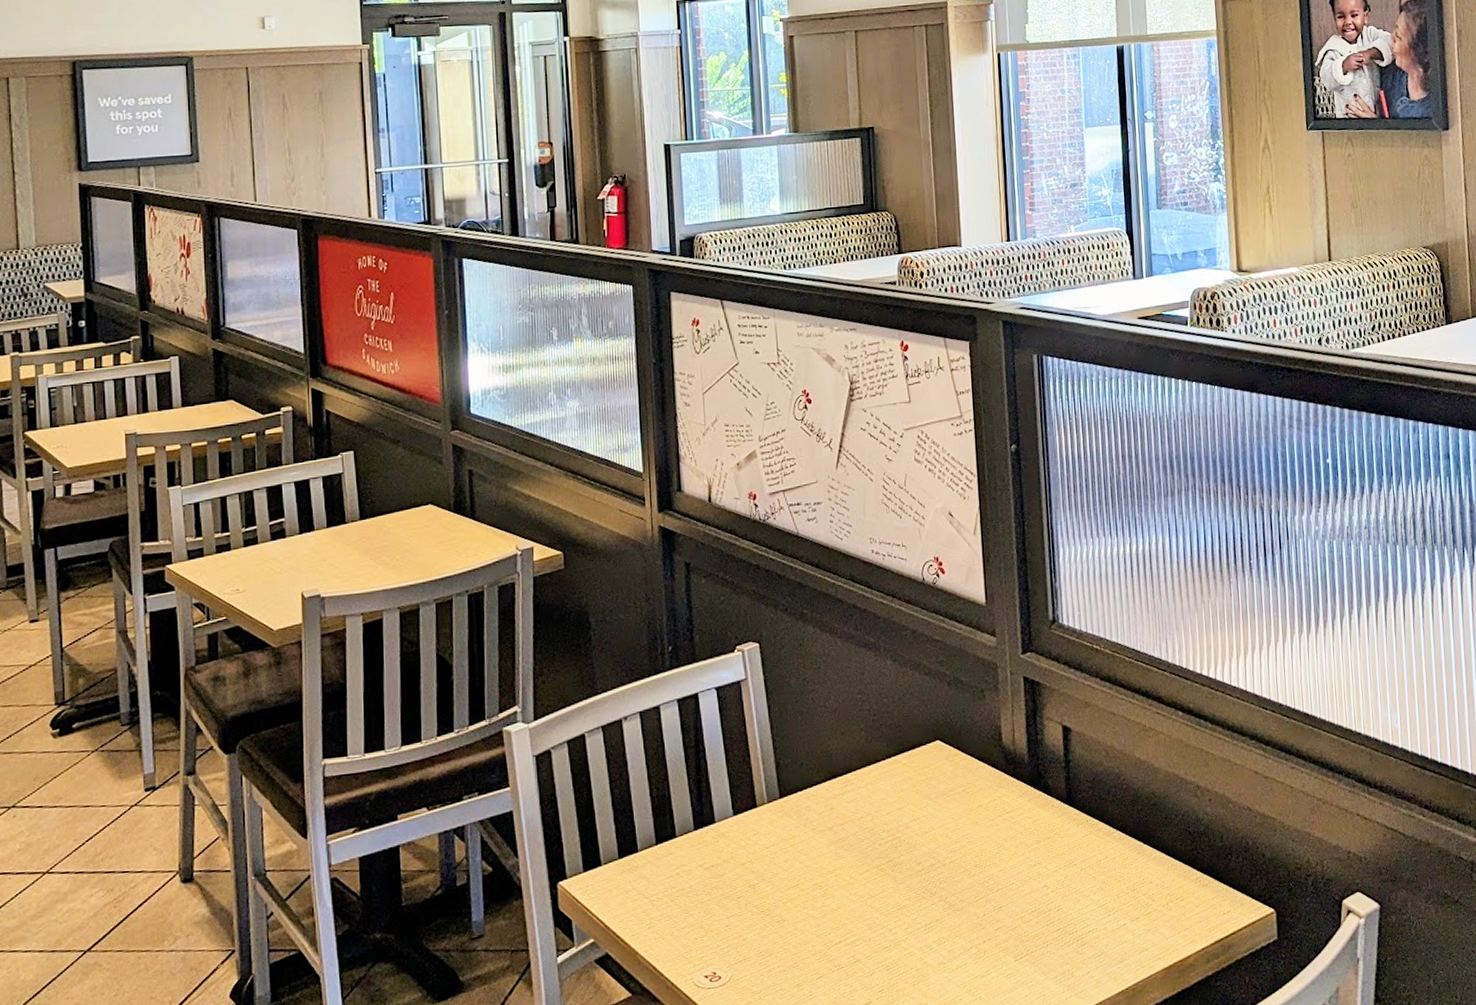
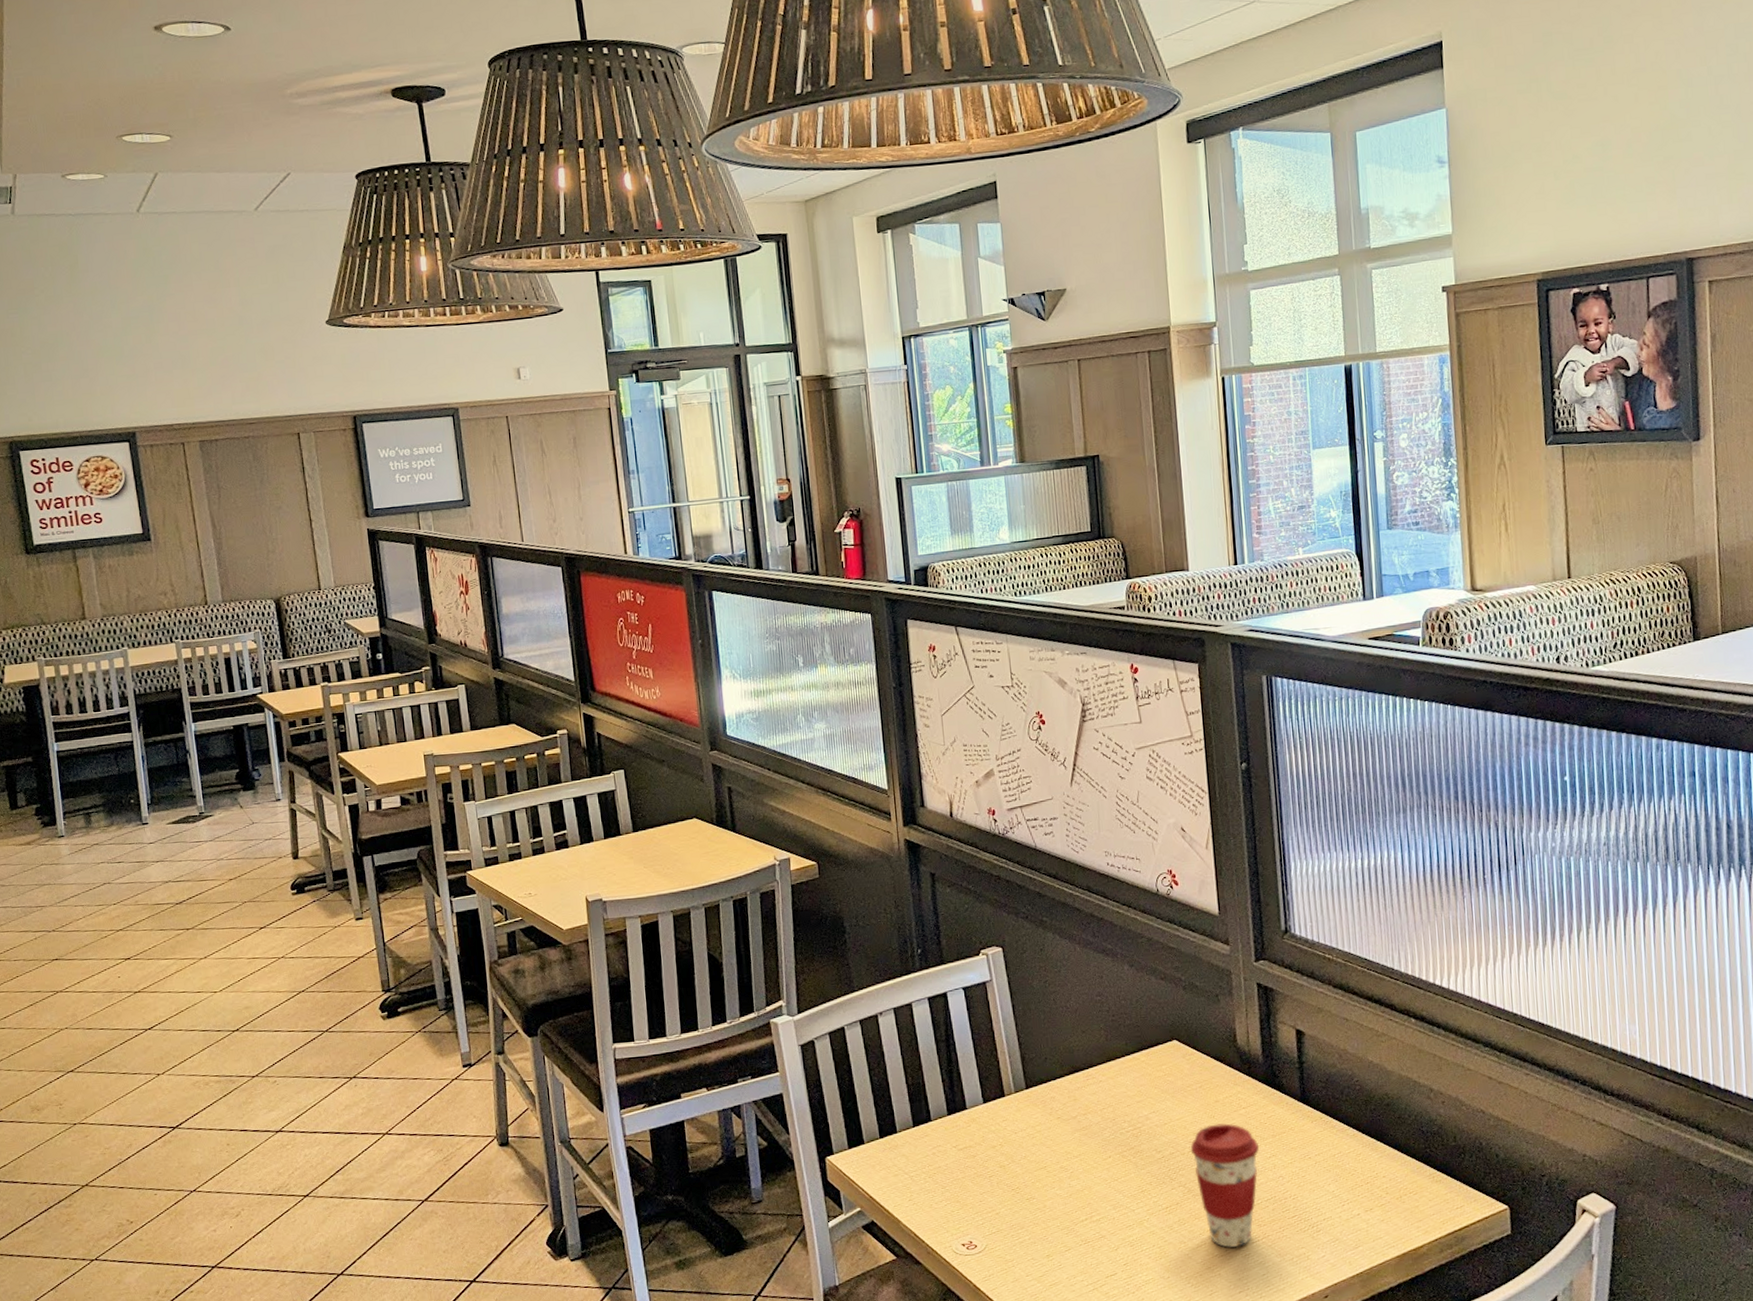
coffee cup: none [952,829,1024,967] -> present [1190,1123,1260,1248]

